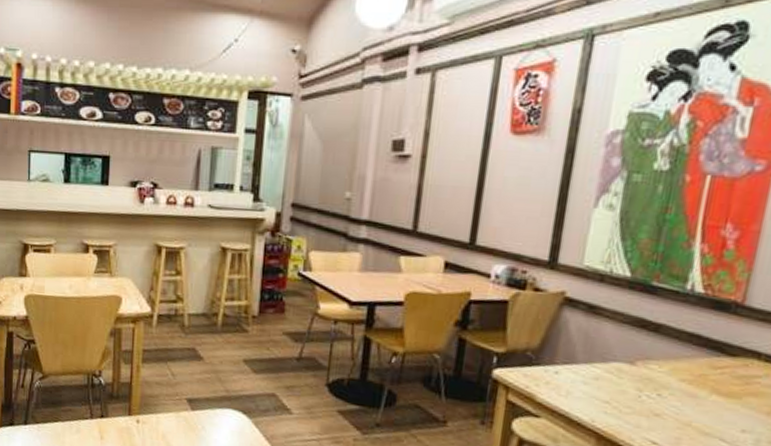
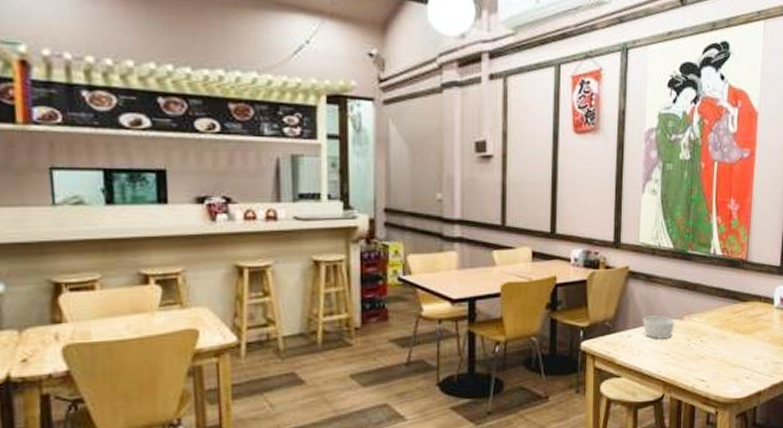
ramekin: none [576,353,623,384] -> present [643,315,675,339]

